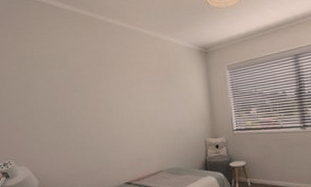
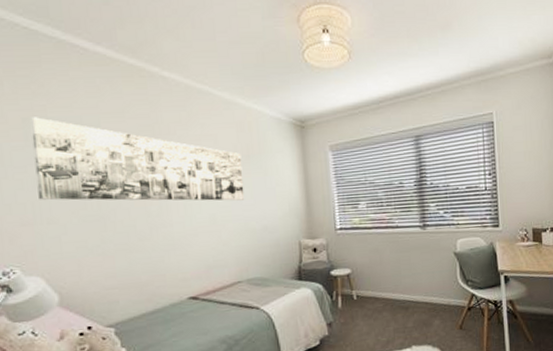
wall art: none [23,56,165,113] -> present [30,117,245,201]

